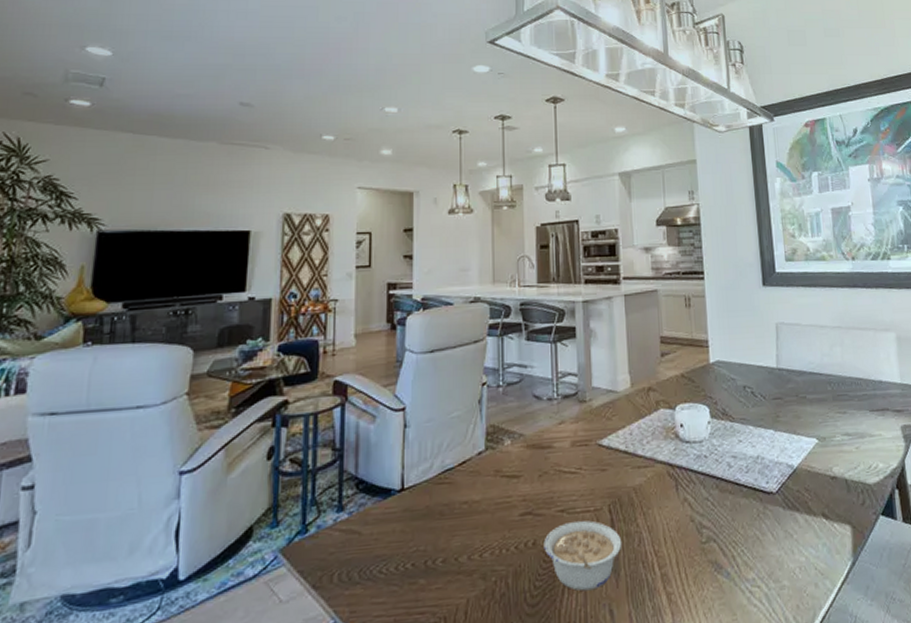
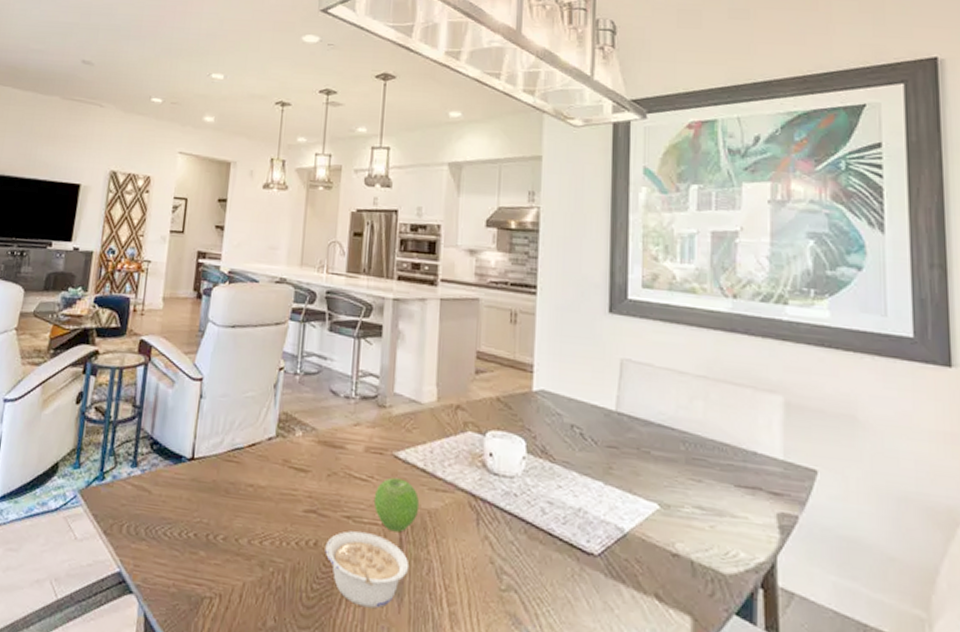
fruit: none [584,464,626,515] -> present [373,477,420,533]

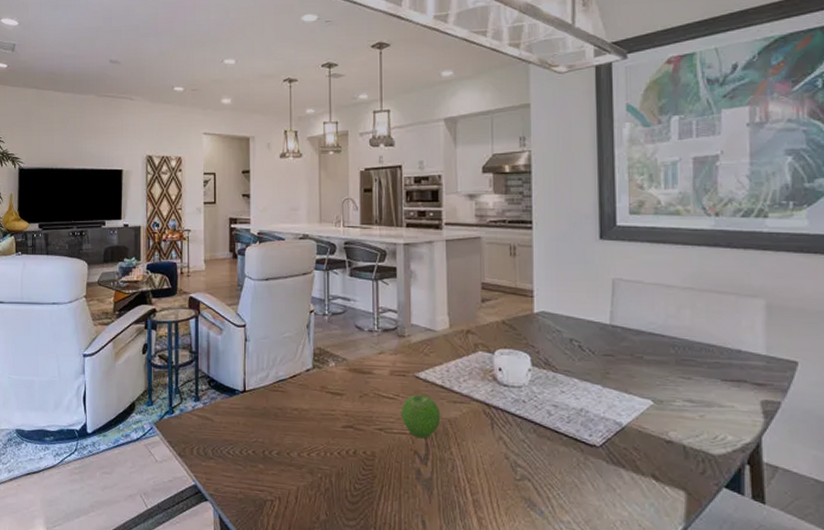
legume: present [325,531,410,609] -> none [363,440,436,501]

